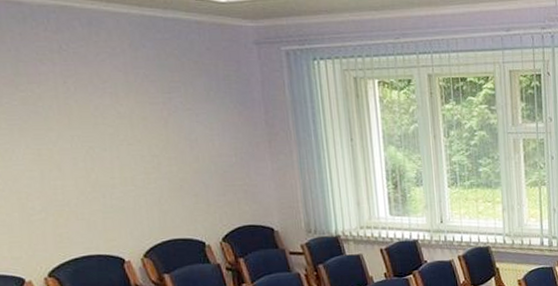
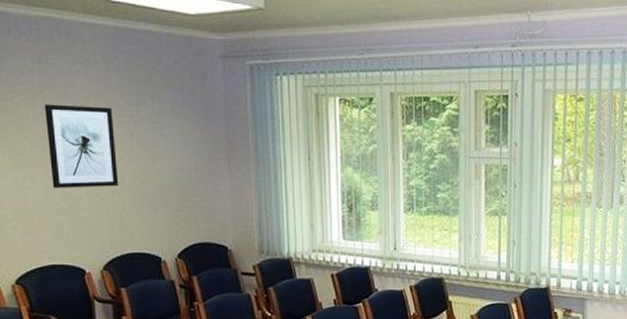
wall art: none [69,94,156,178] -> present [45,104,119,188]

